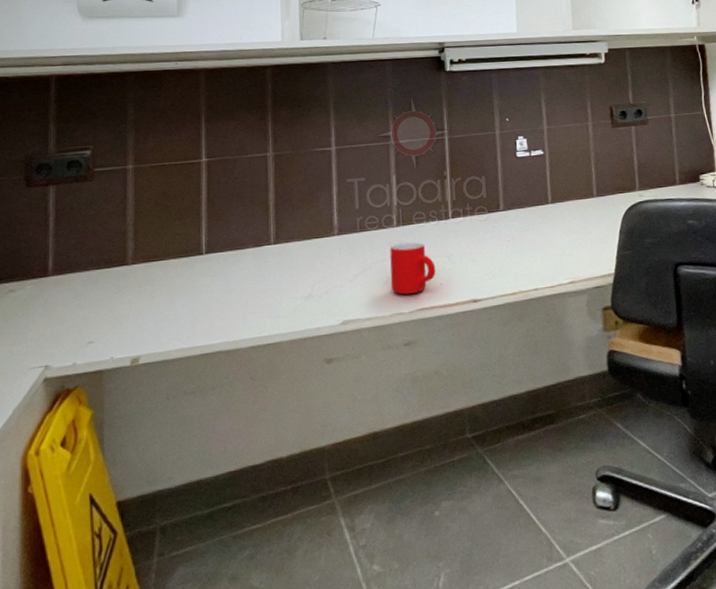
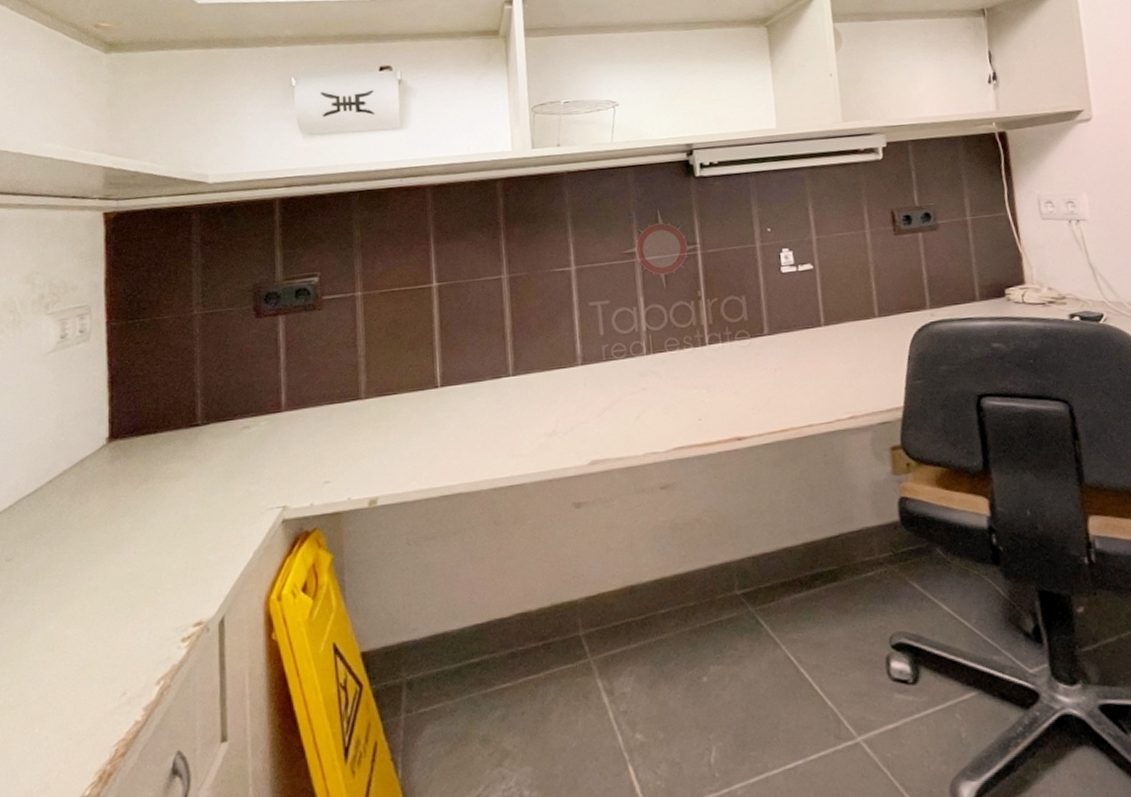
mug: present [390,242,436,295] -> none [640,372,694,432]

